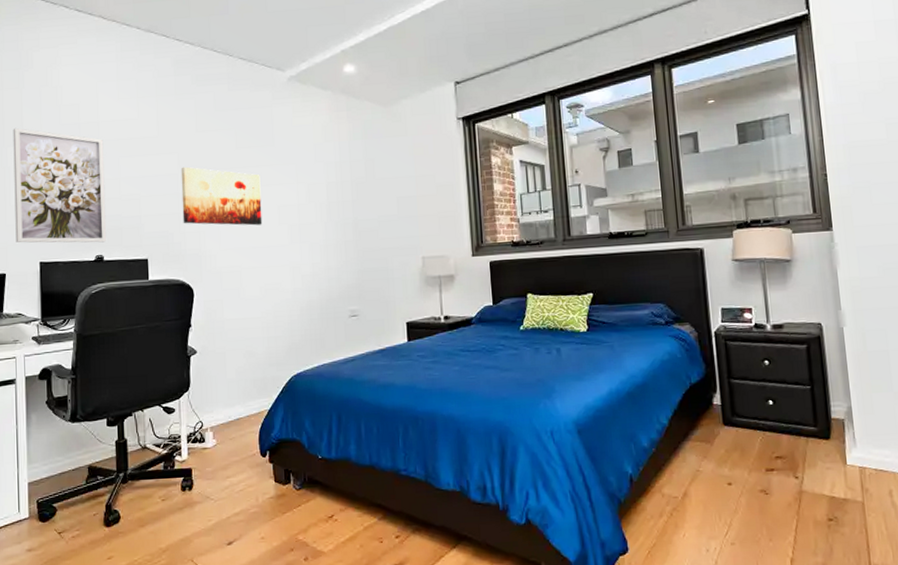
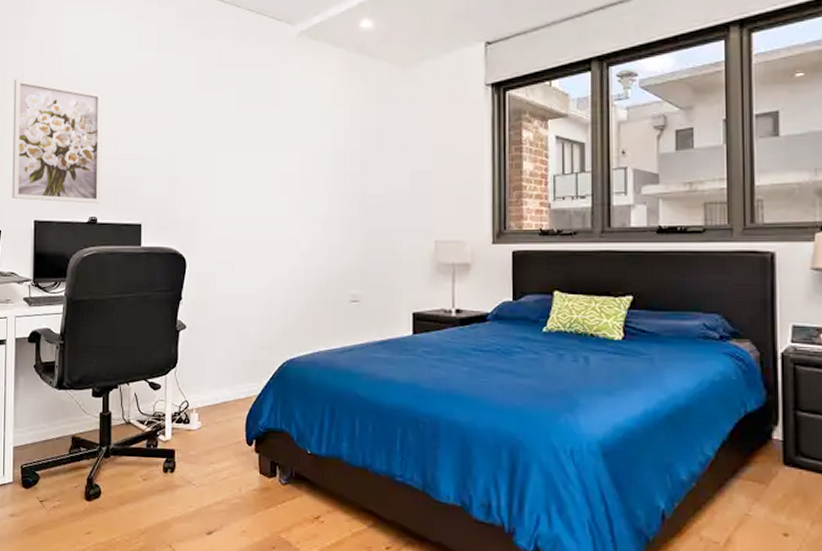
wall art: present [180,166,263,226] -> none [179,127,262,195]

